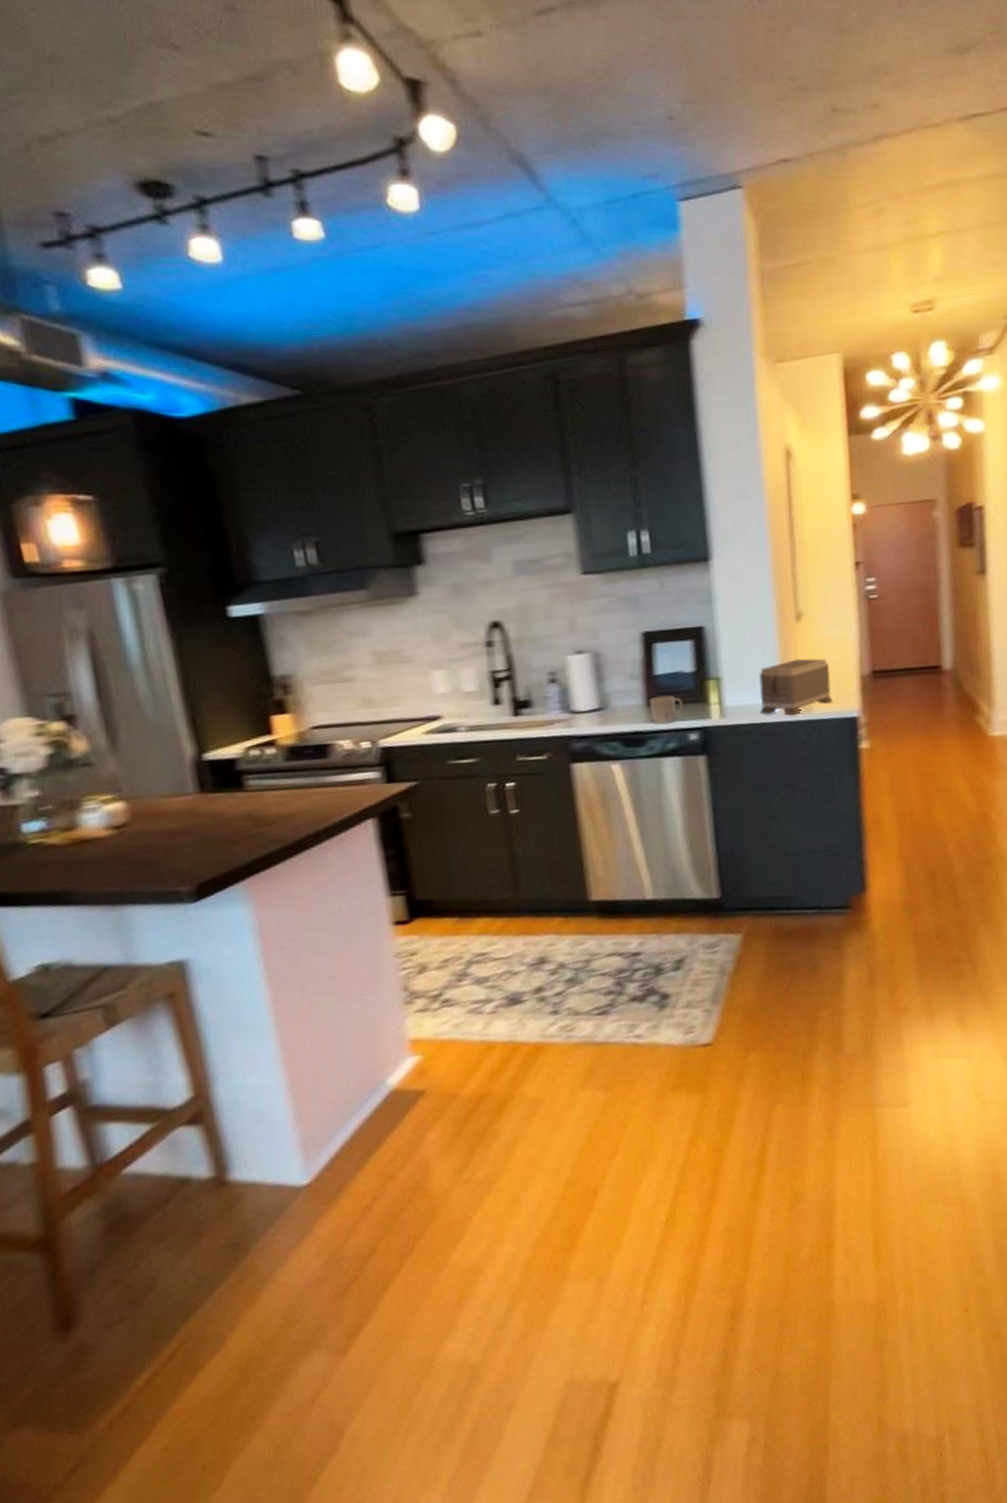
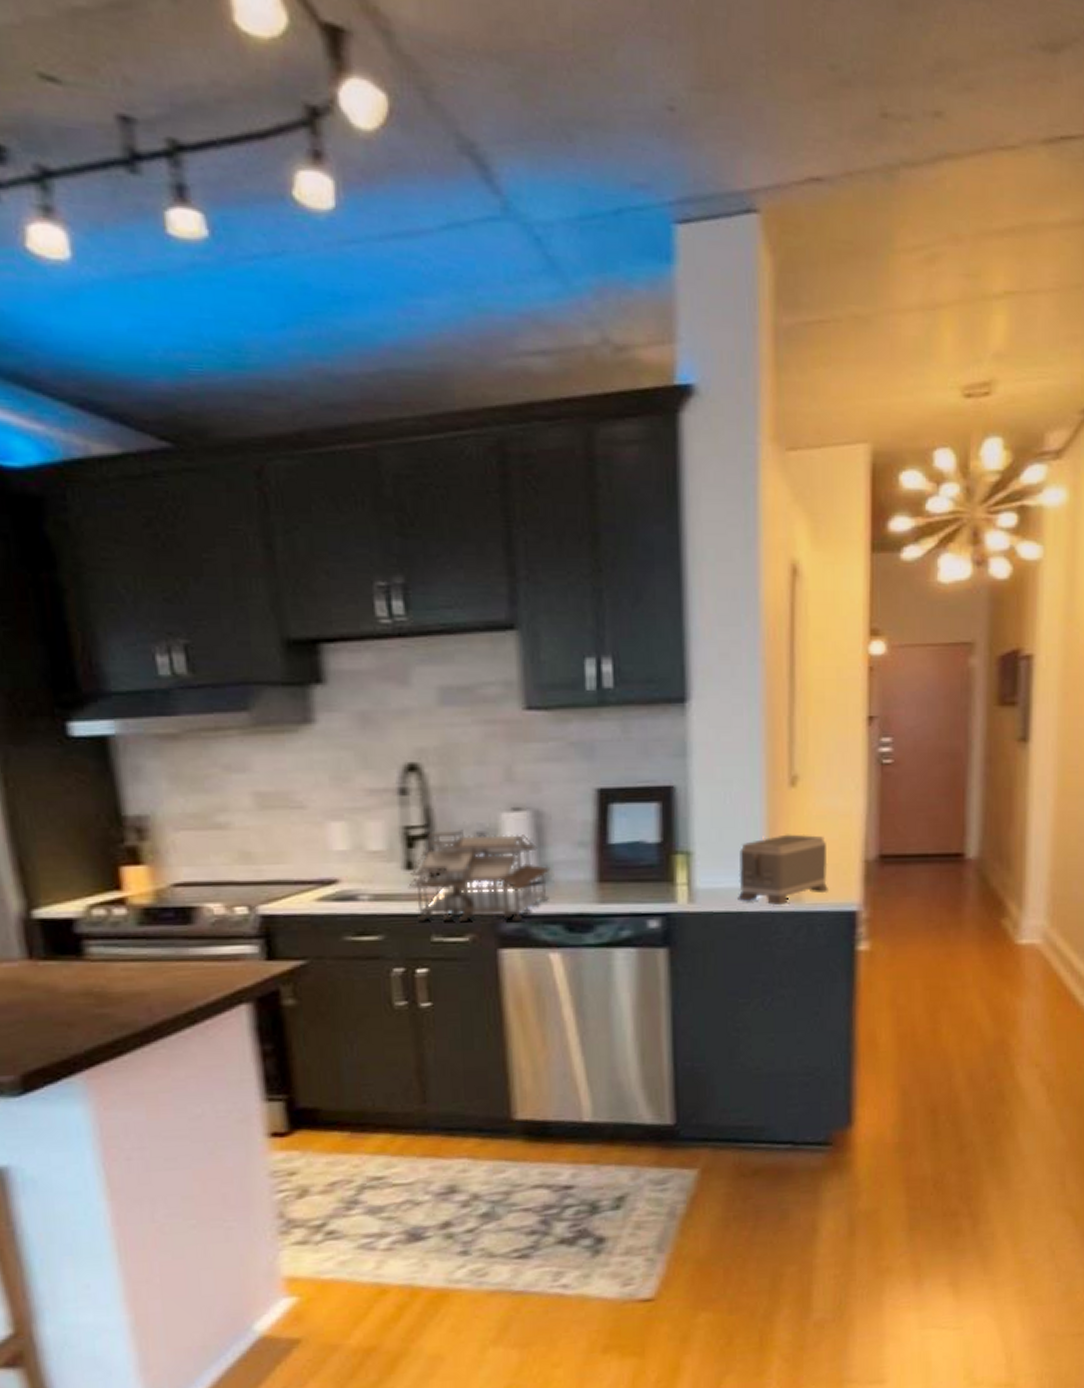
dish rack: none [496,671,609,745] -> present [408,829,551,923]
mug: present [649,695,684,726] -> none [601,870,644,908]

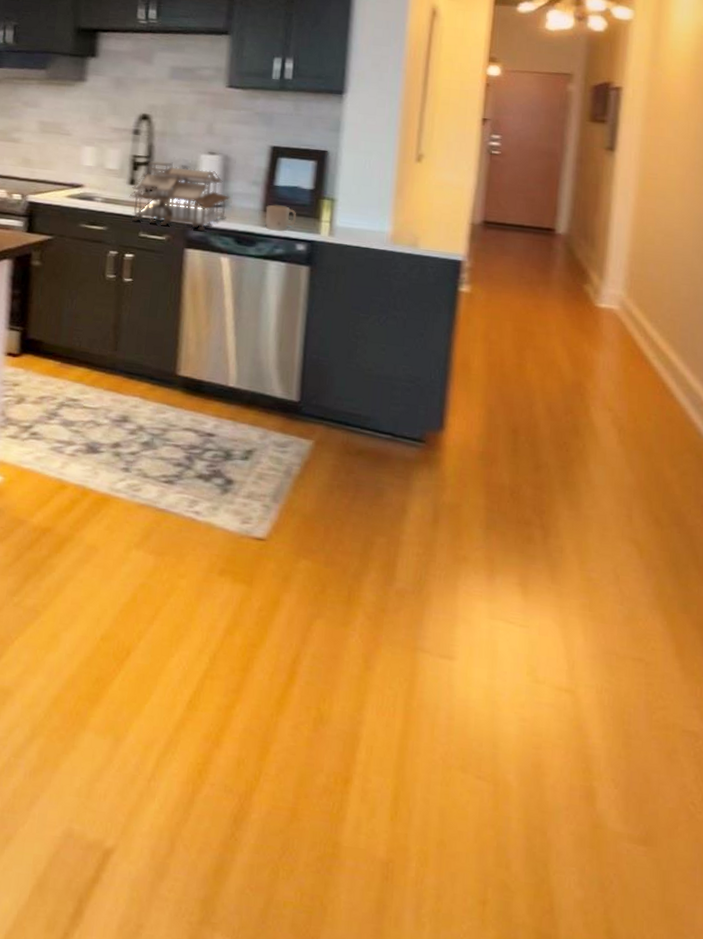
mug: none [601,870,644,908] -> present [265,204,297,232]
toaster: present [738,834,830,906] -> none [367,195,441,248]

